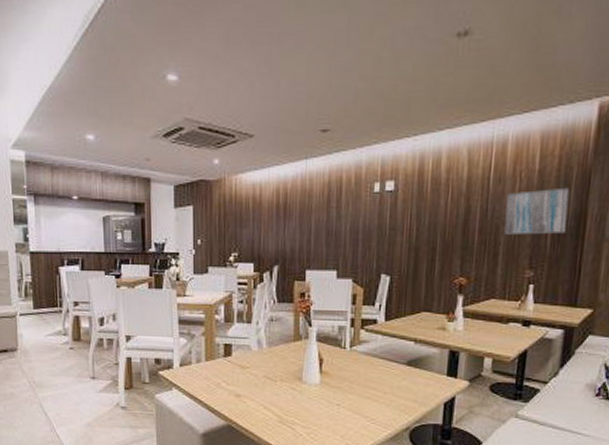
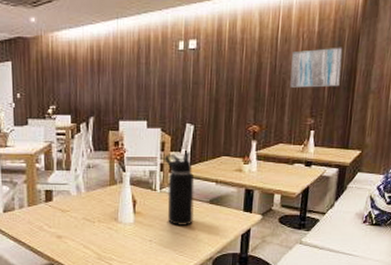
water bottle: none [354,306,390,390] -> present [163,152,195,225]

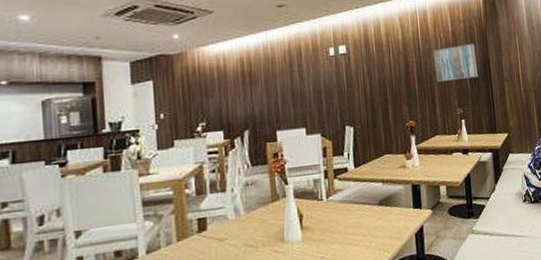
water bottle: present [163,152,195,225] -> none [326,154,366,236]

